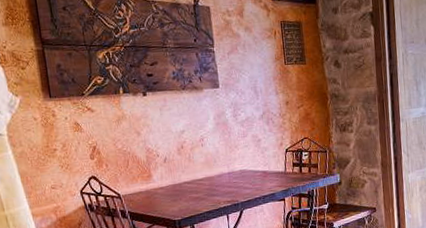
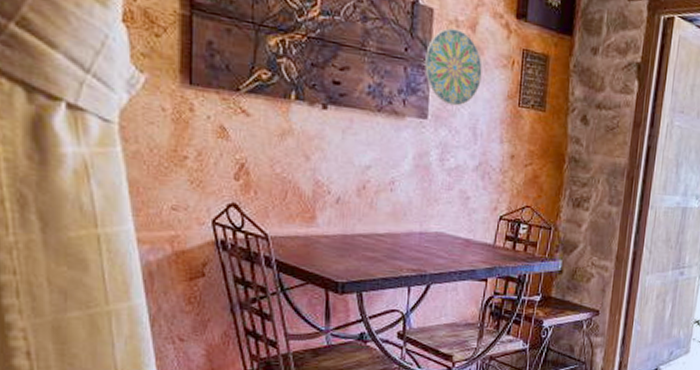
decorative plate: none [209,18,254,74] -> present [425,28,483,106]

